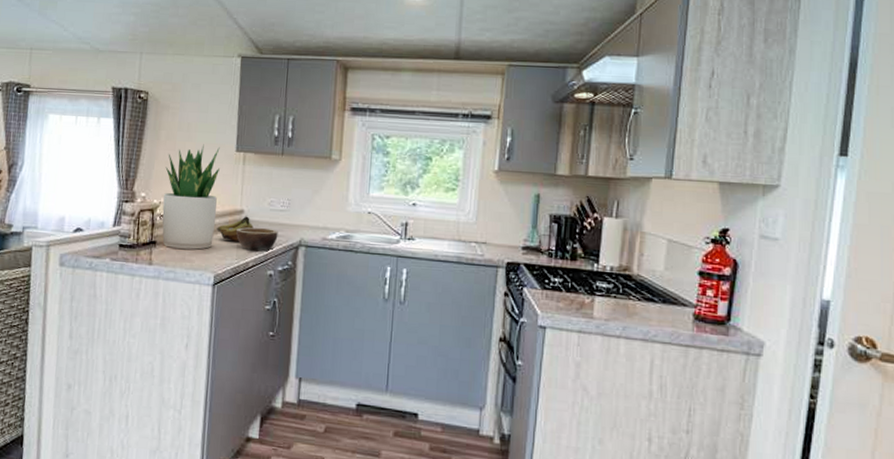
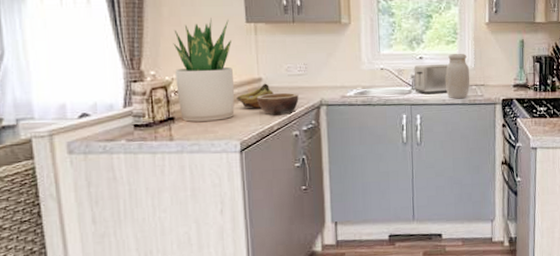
toaster: none [403,212,445,247] -> present [414,64,449,95]
jar: none [440,203,470,257] -> present [445,54,470,99]

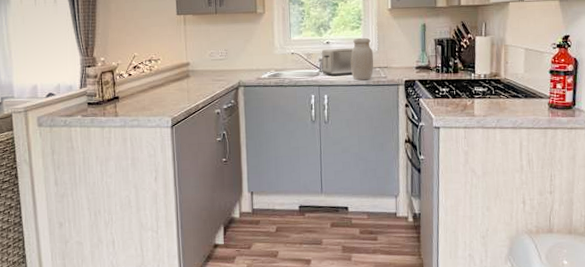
planter: present [173,18,235,123] -> none [118,11,168,101]
fruit: present [236,83,274,109] -> none [169,67,199,90]
bowl: present [257,92,299,114] -> none [185,75,220,94]

